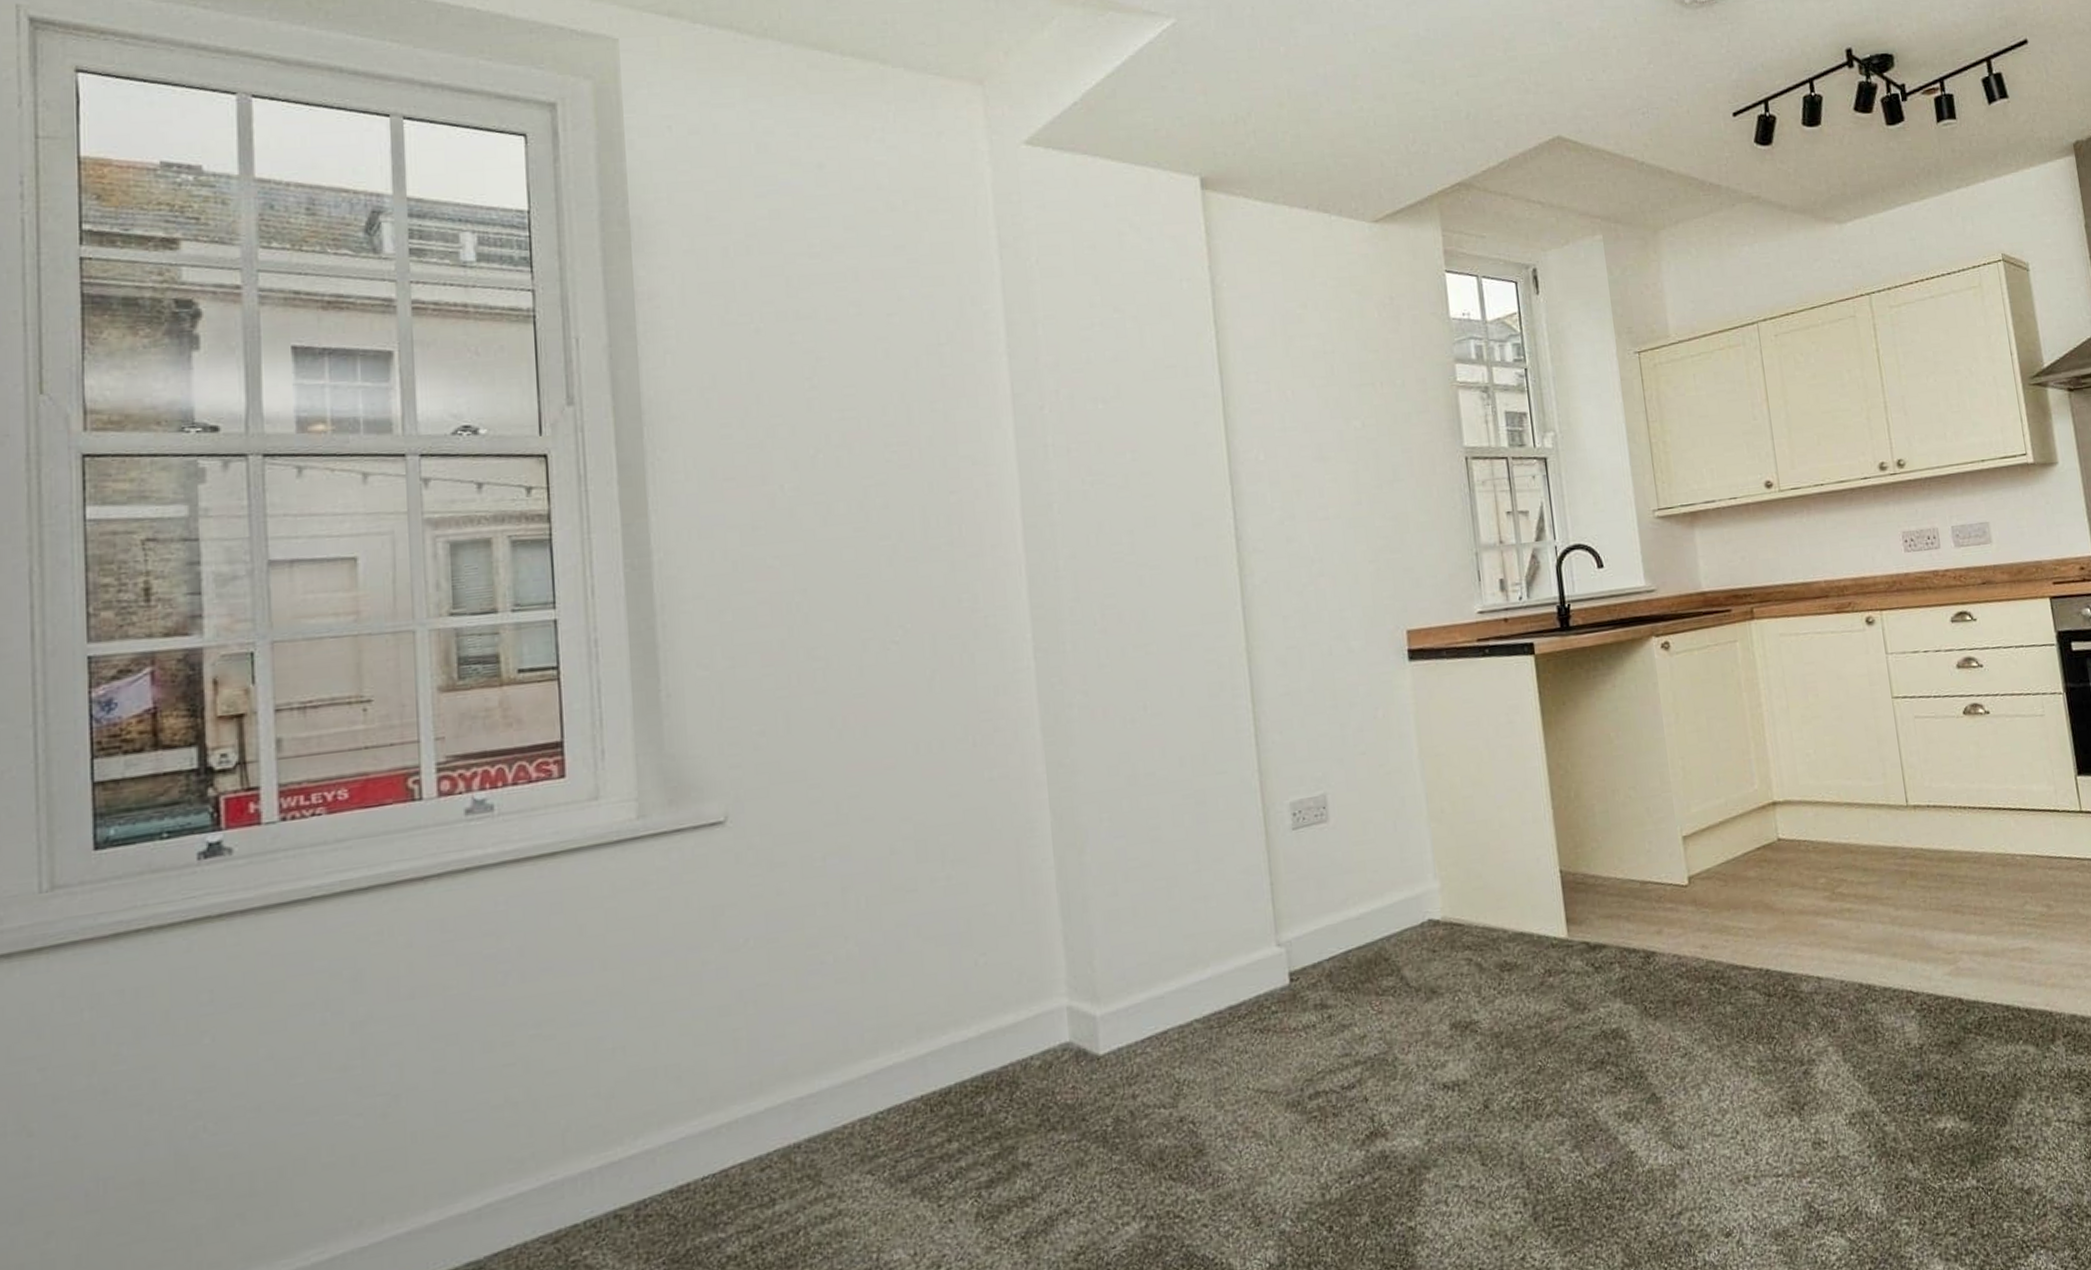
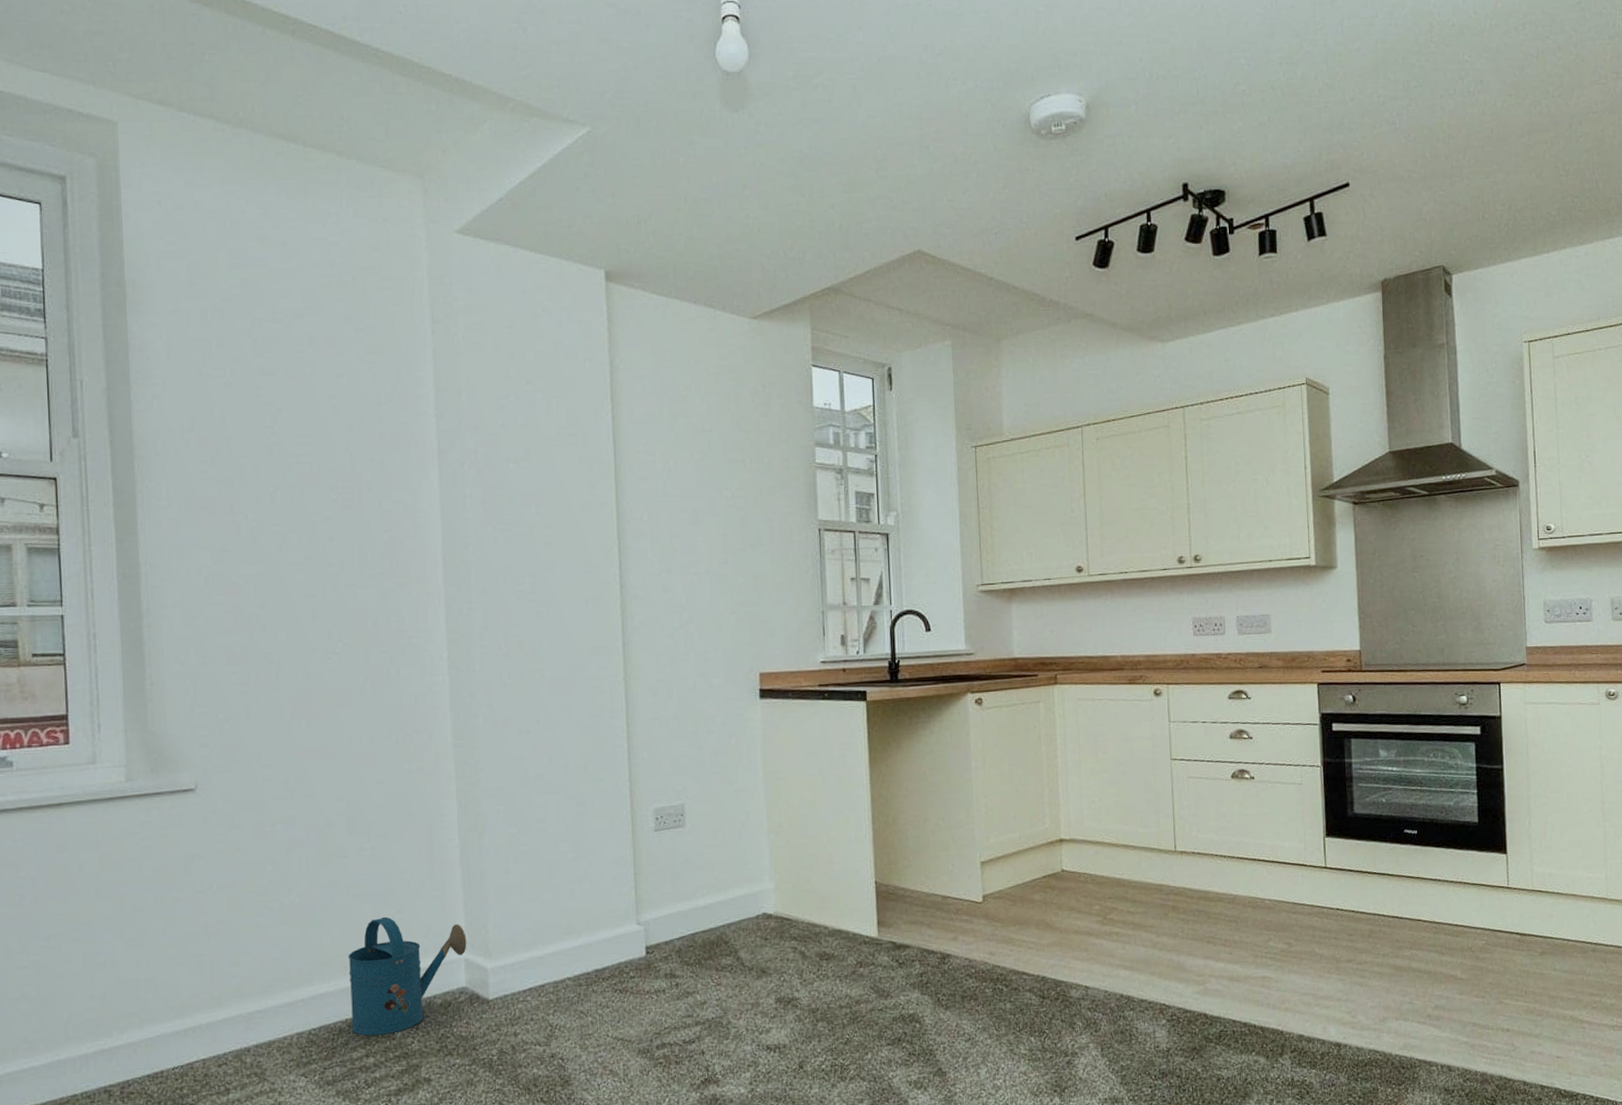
watering can: none [921,961,1070,1115] -> present [348,916,467,1036]

